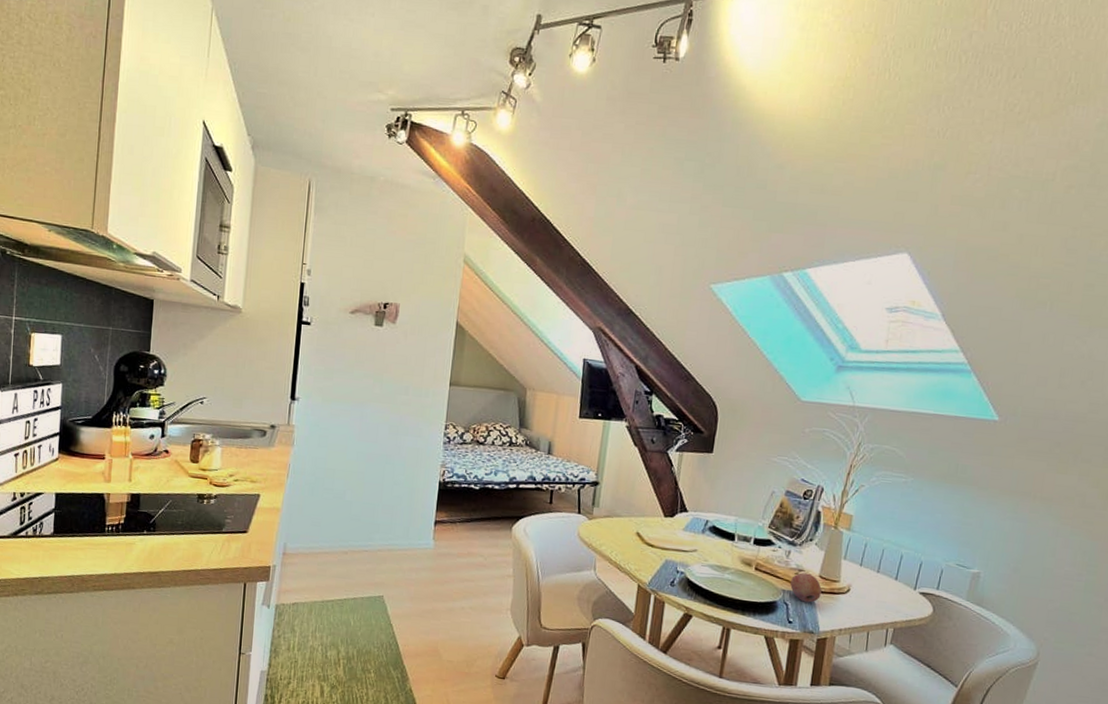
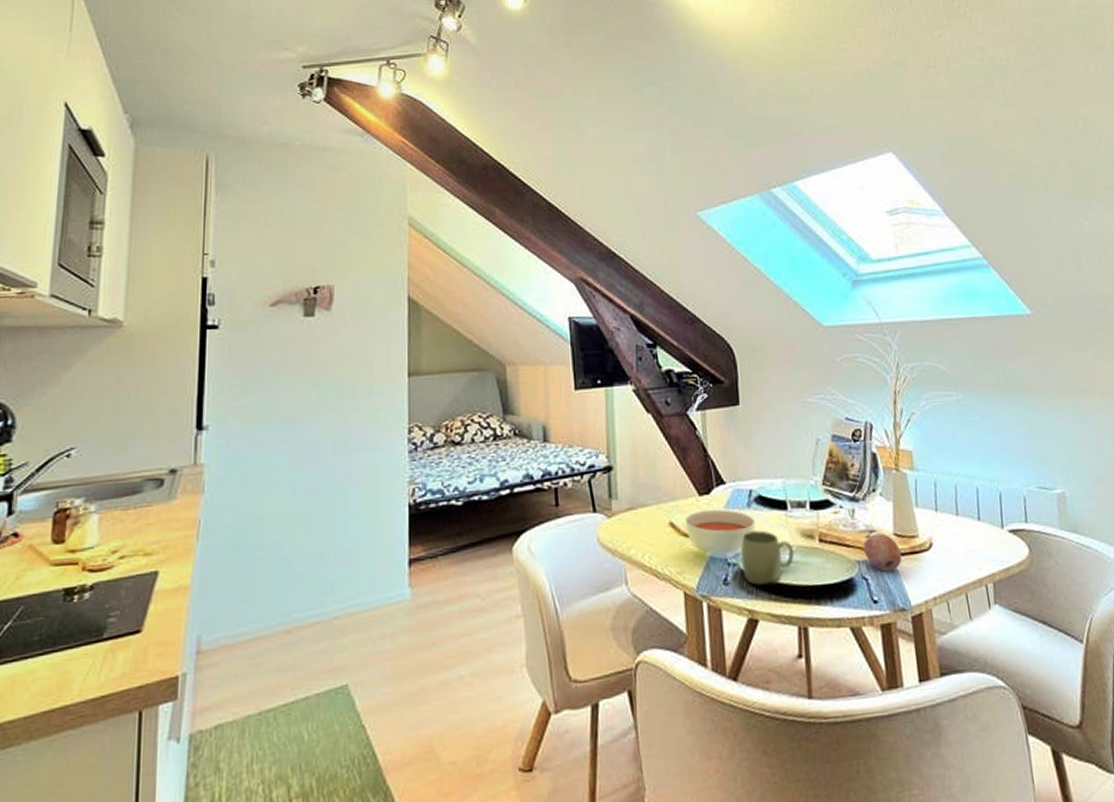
bowl: none [649,528,706,568] -> present [684,509,756,560]
mug: none [687,550,733,594] -> present [740,530,795,587]

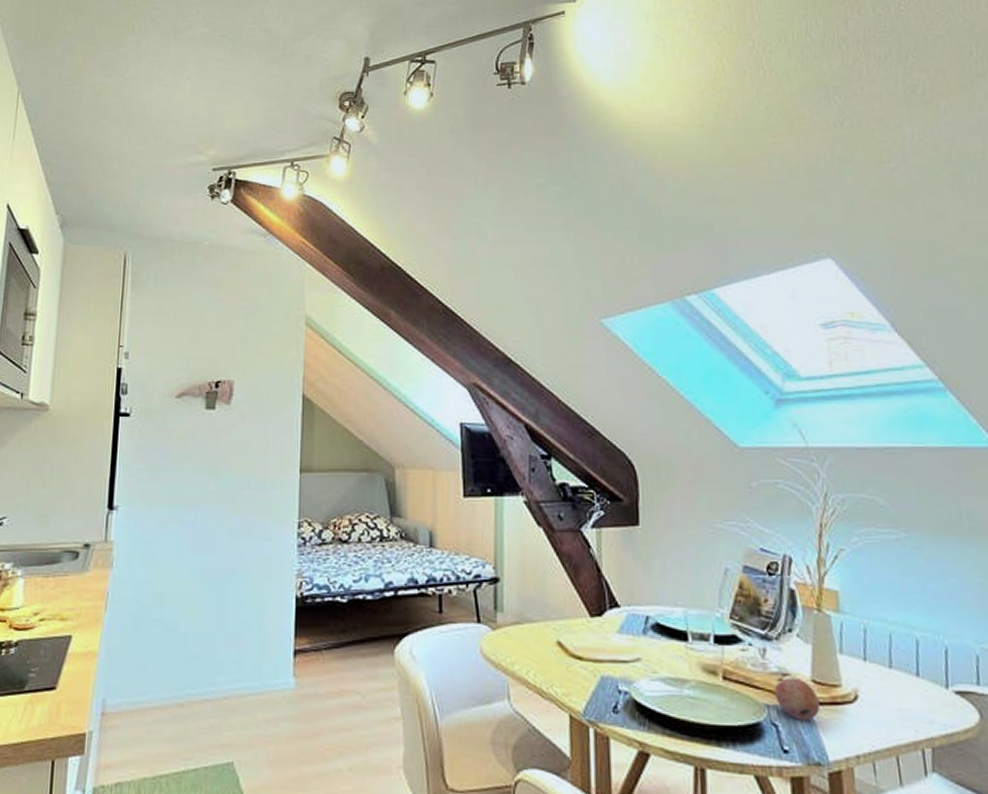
bowl: present [684,509,756,560] -> none [573,632,652,686]
mug: present [740,530,795,587] -> none [633,659,694,720]

